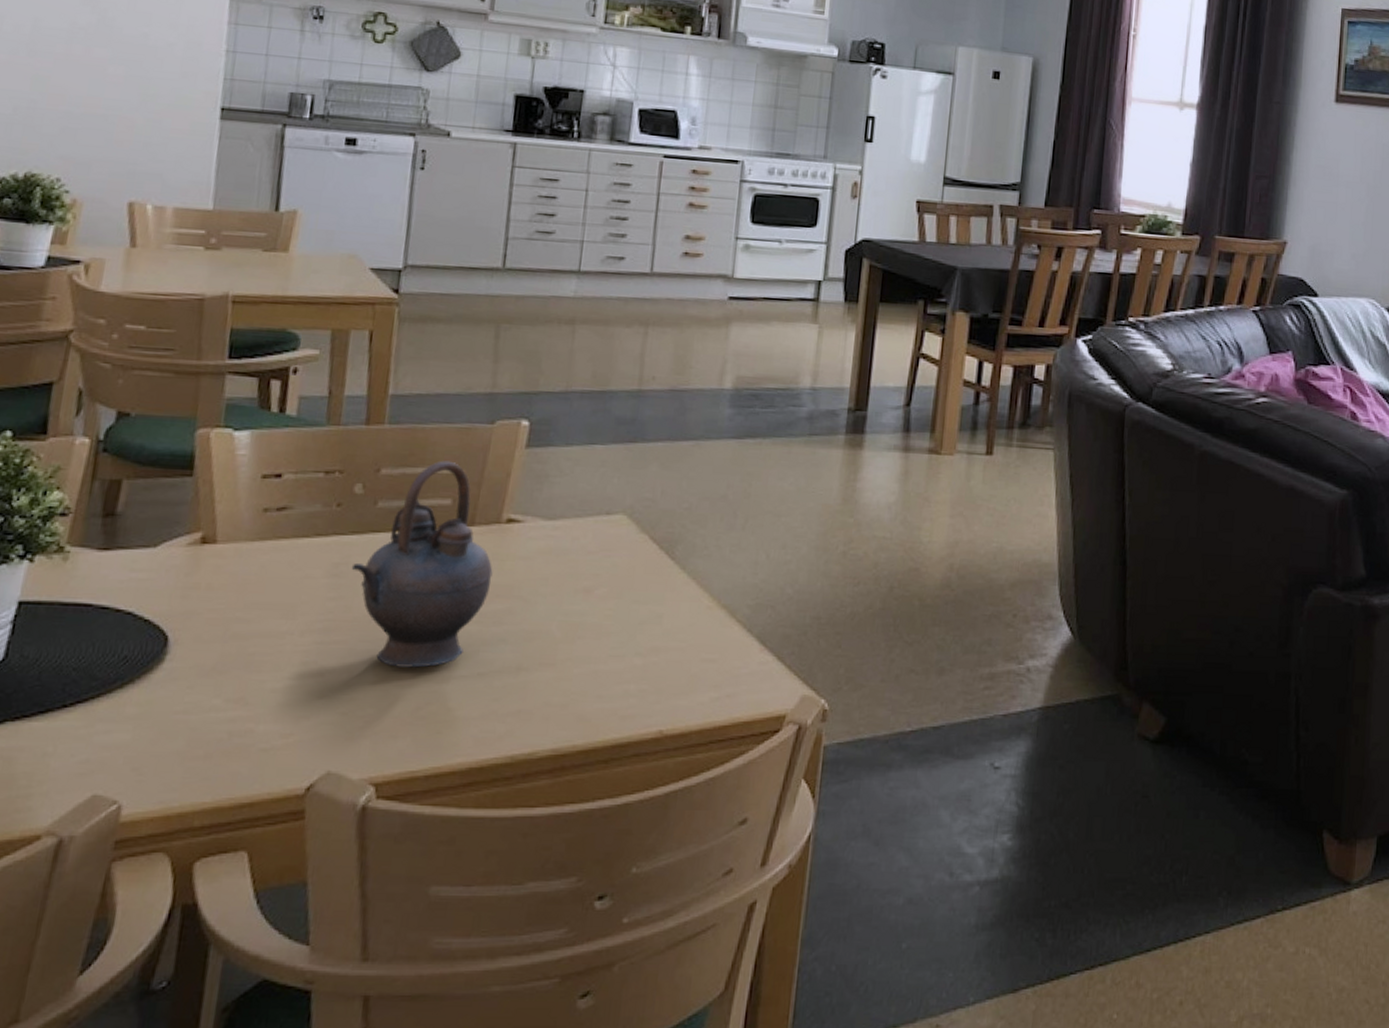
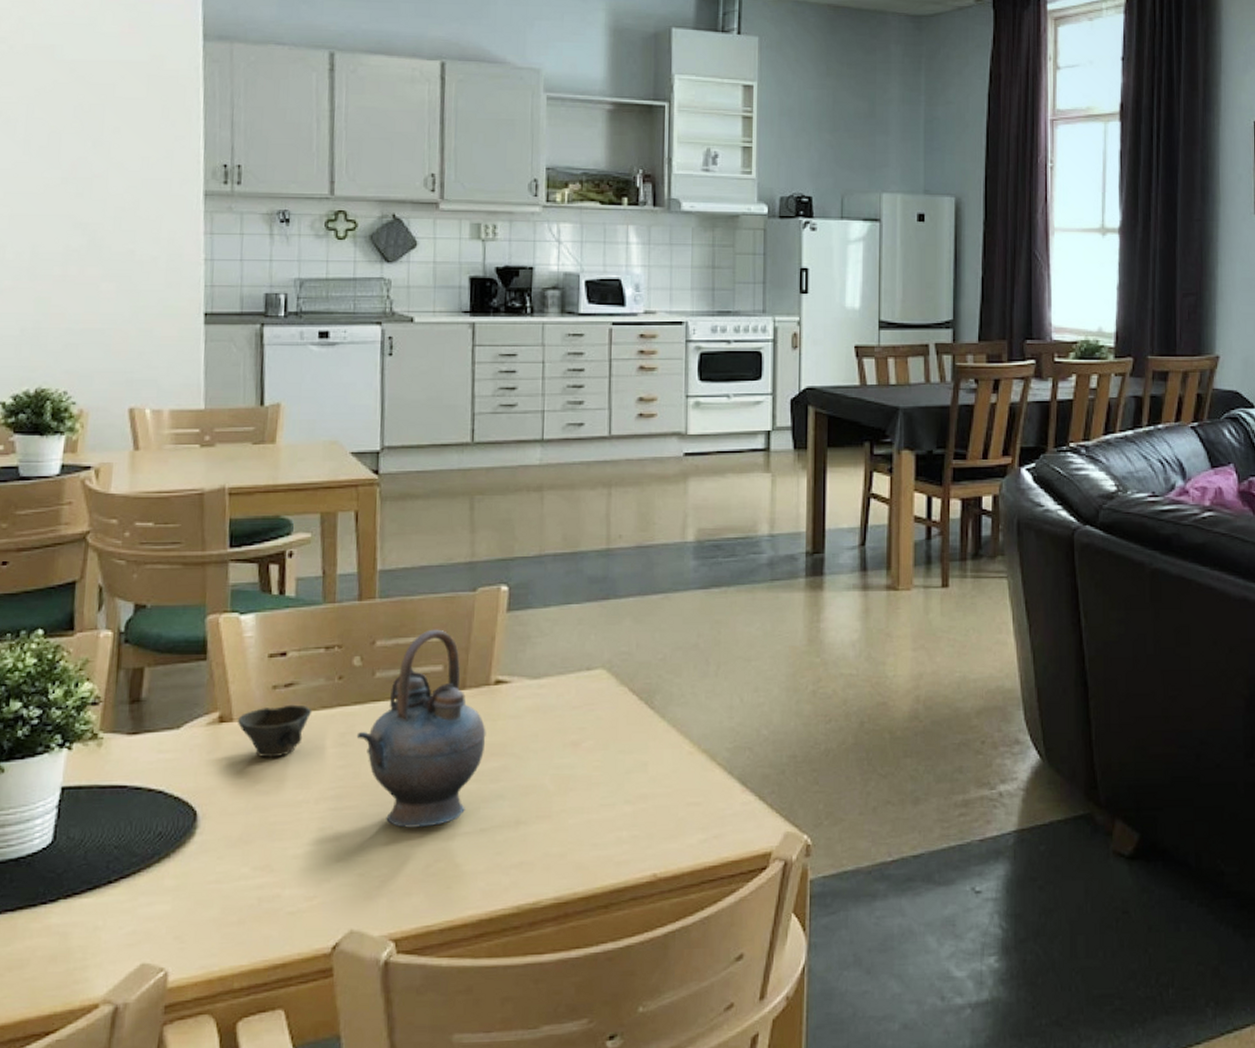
cup: none [221,529,306,585] -> present [237,704,313,758]

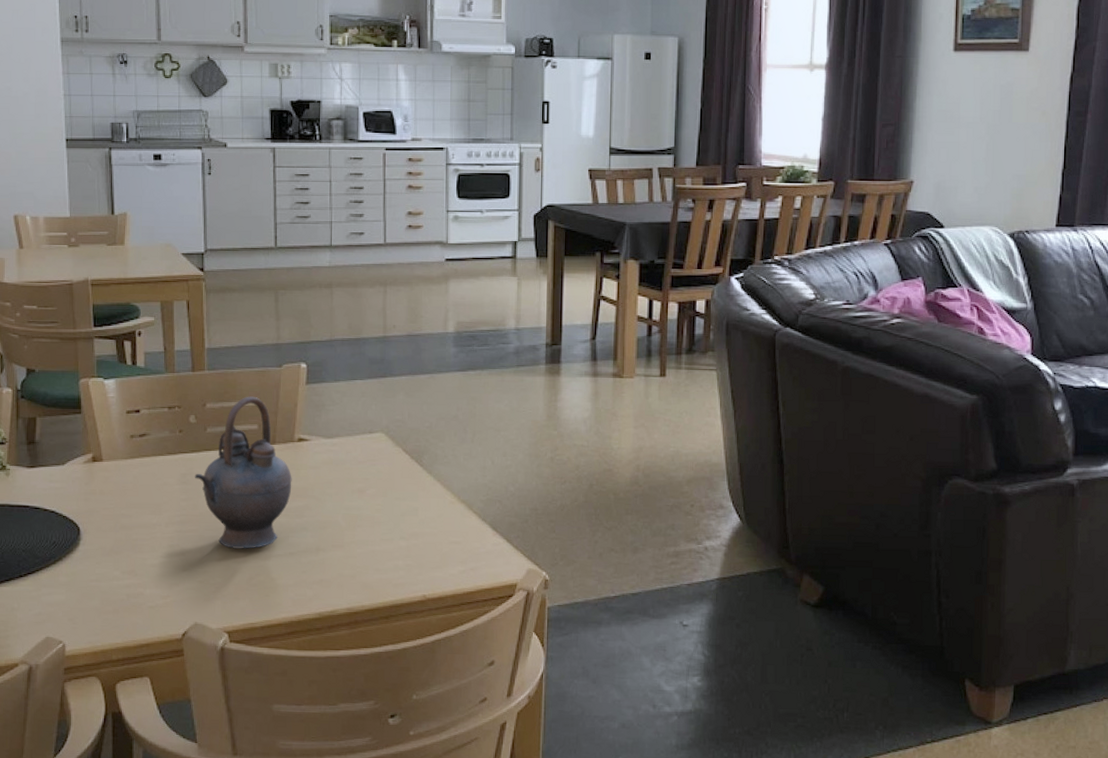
cup: present [237,704,313,758] -> none [105,450,161,490]

